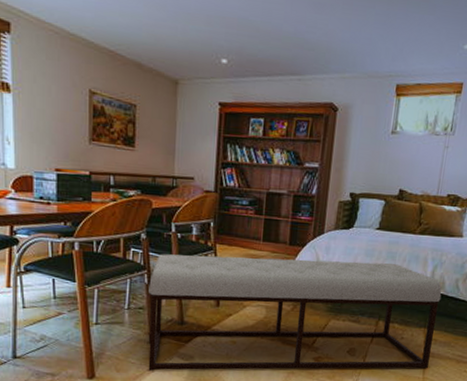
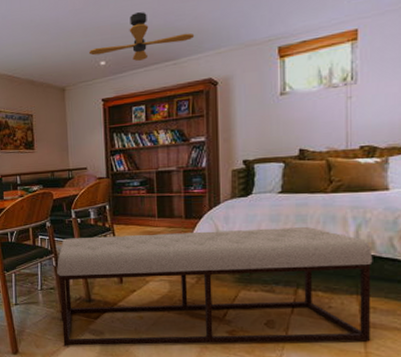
ceiling fan: none [209,11,323,69] -> present [88,12,195,62]

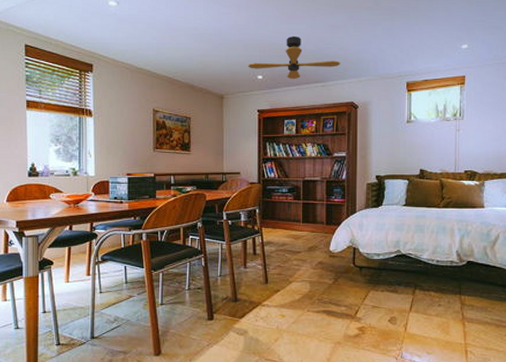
bench: present [57,227,373,346] -> none [206,236,472,346]

